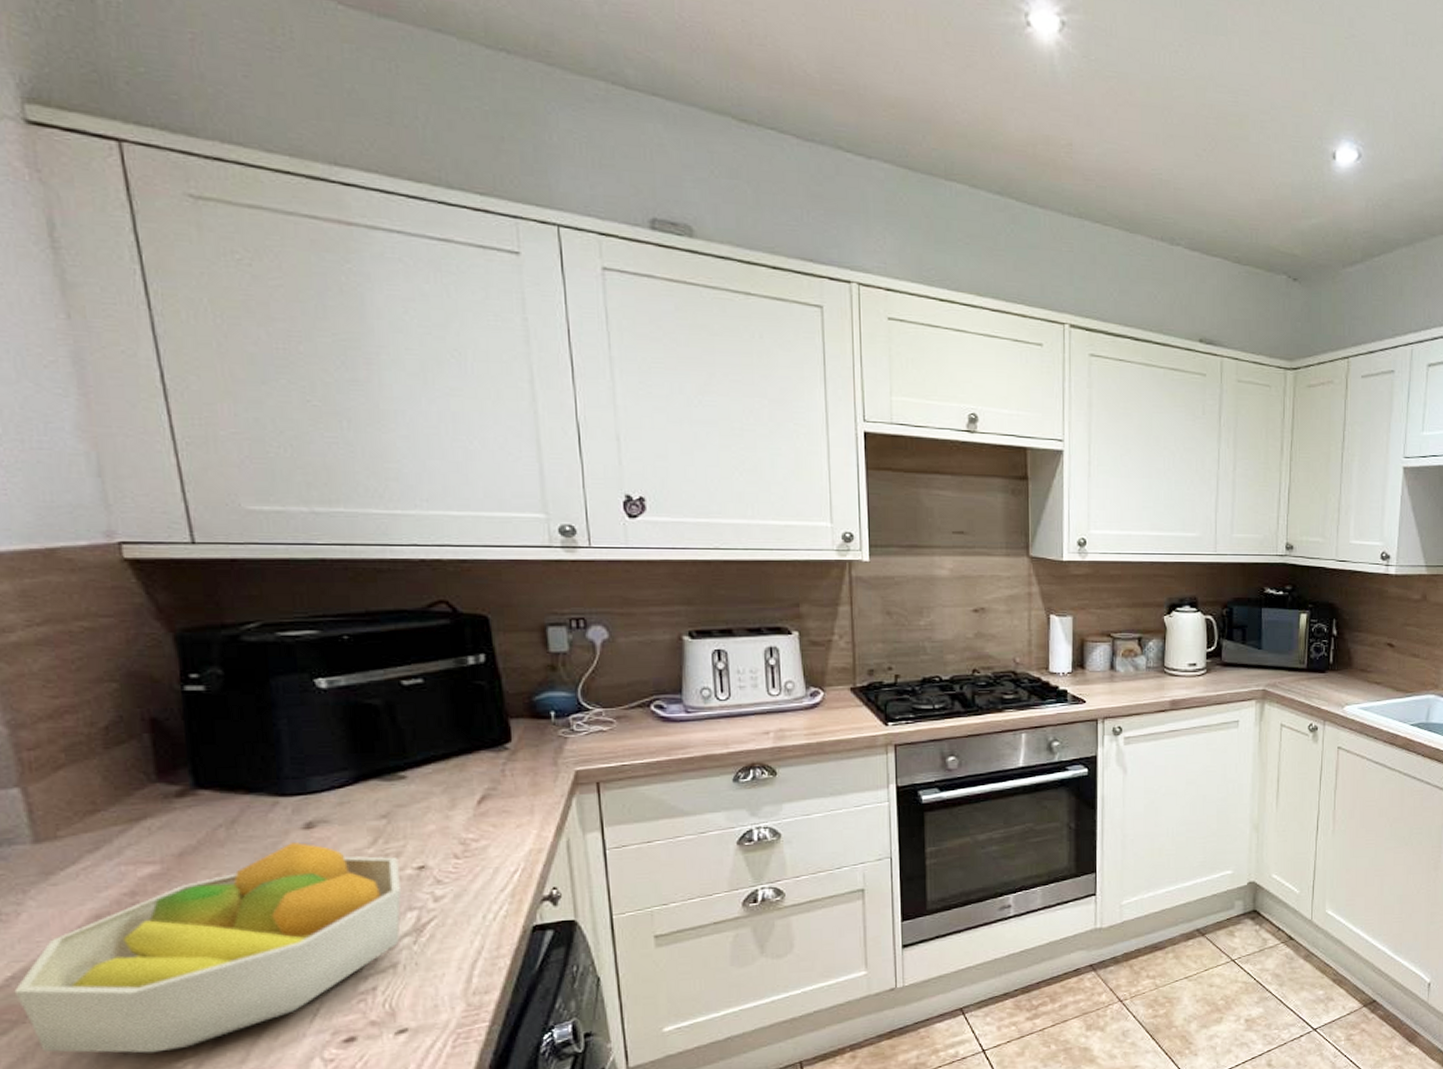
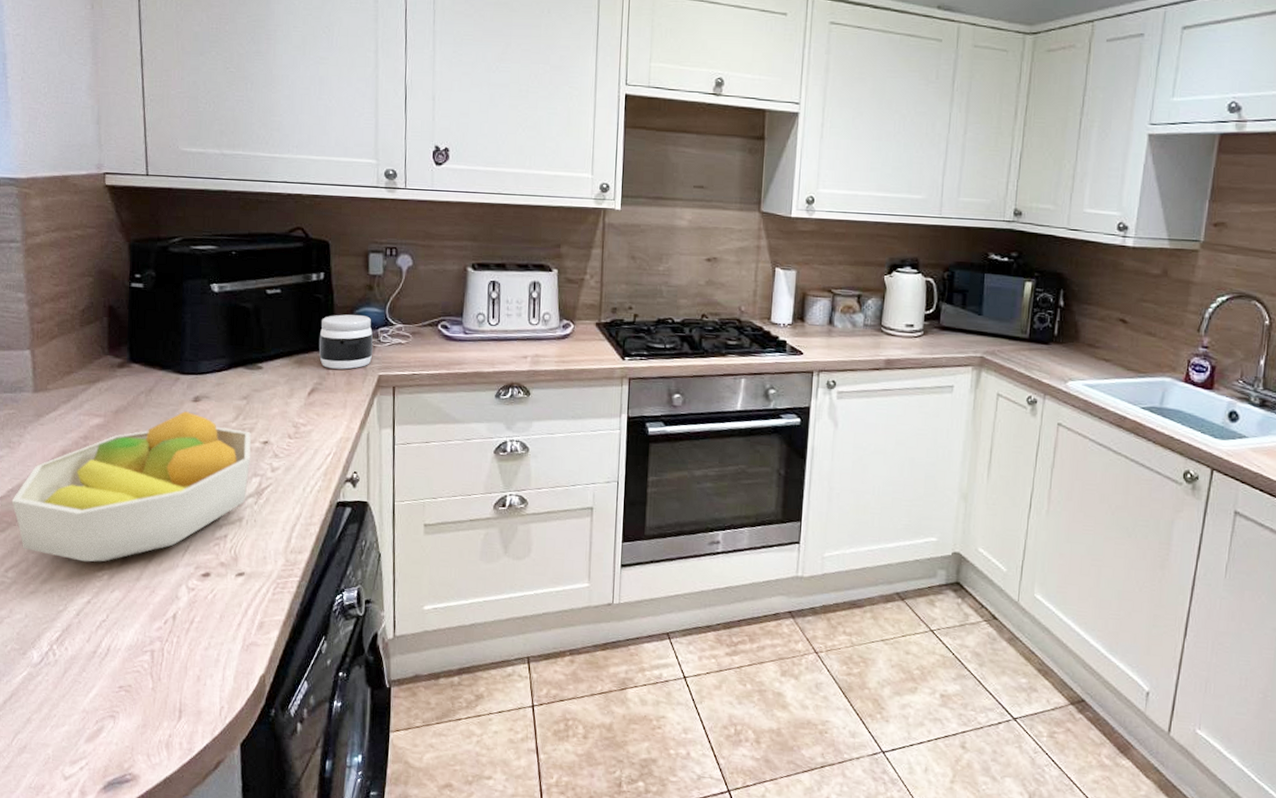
jar: none [486,702,565,769] -> present [319,314,374,370]

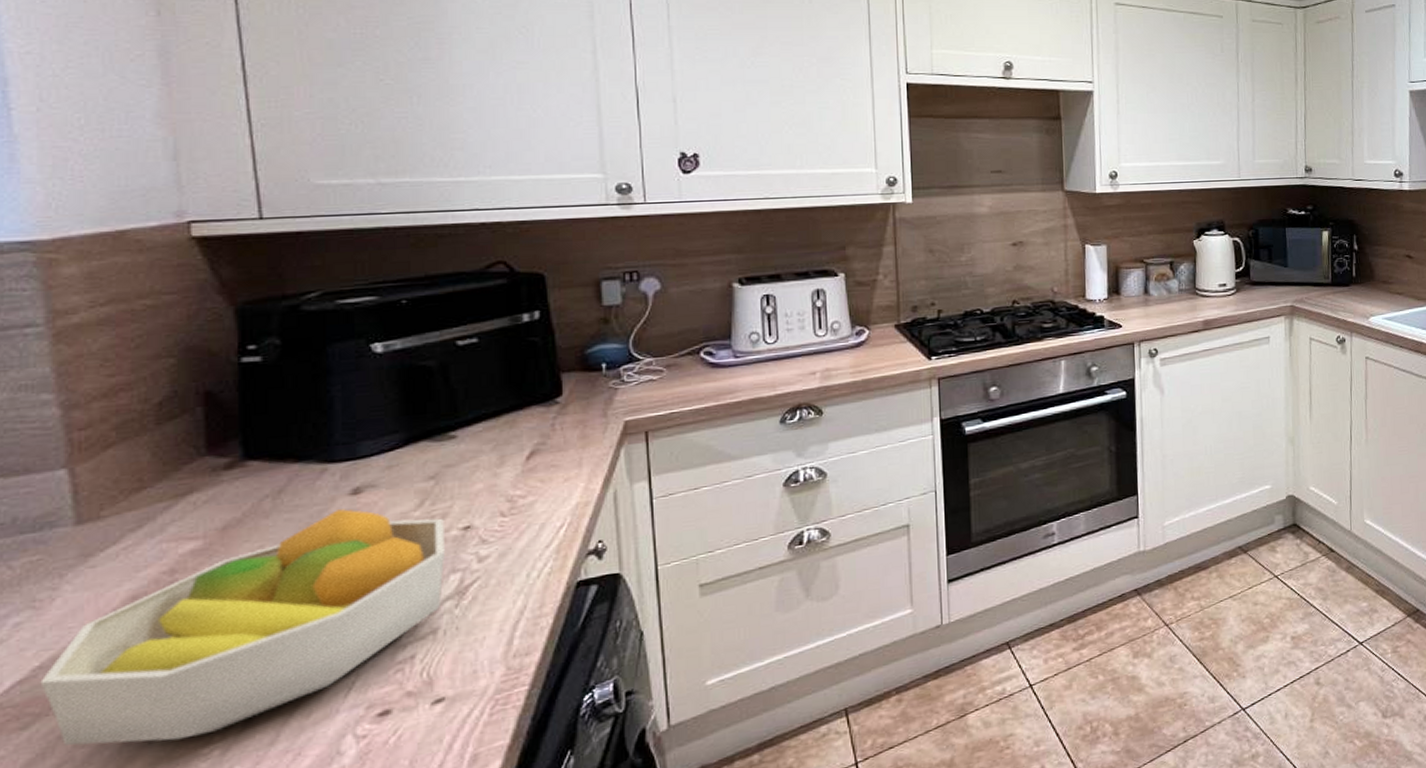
jar: present [319,314,374,370] -> none [537,354,615,424]

